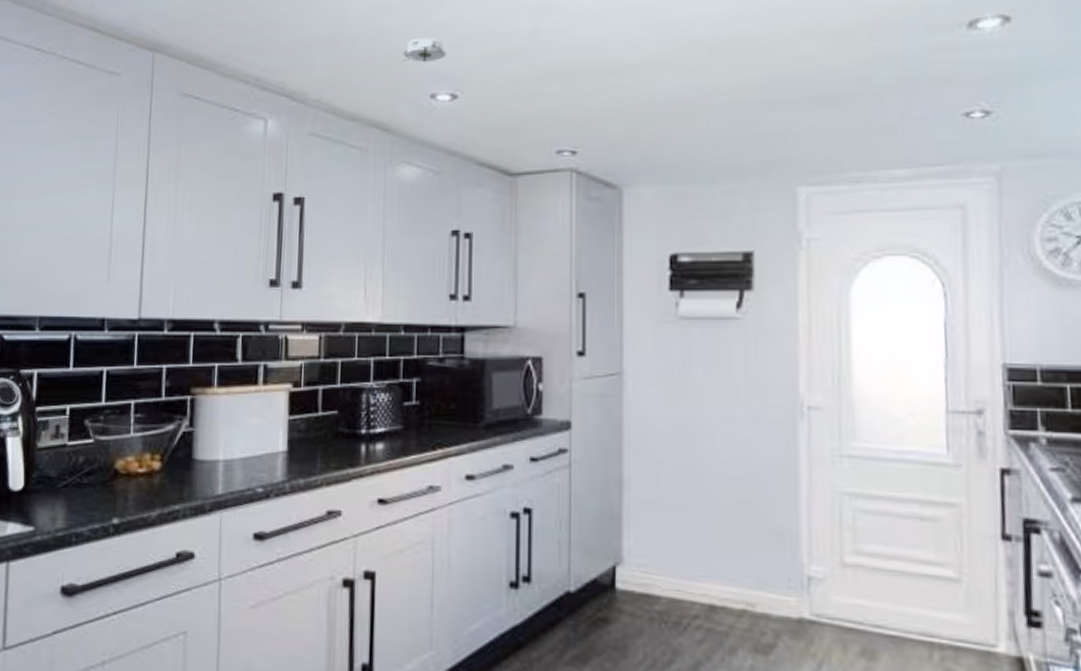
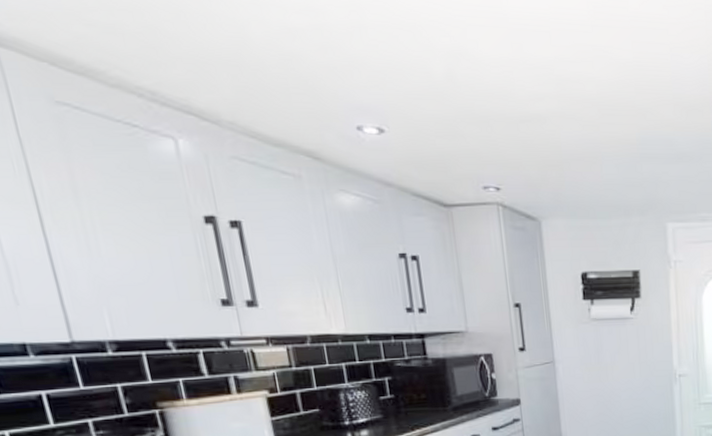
smoke detector: present [403,38,447,62] -> none [320,68,367,94]

